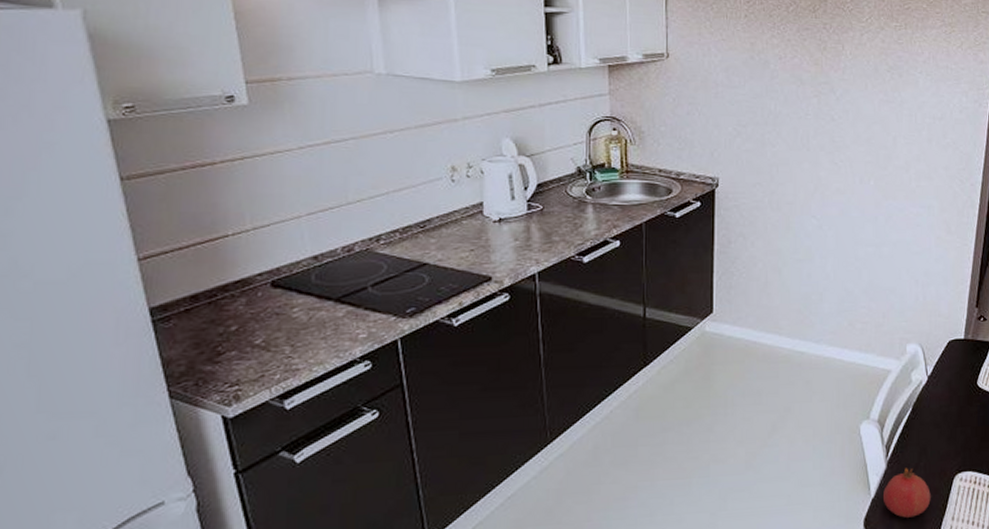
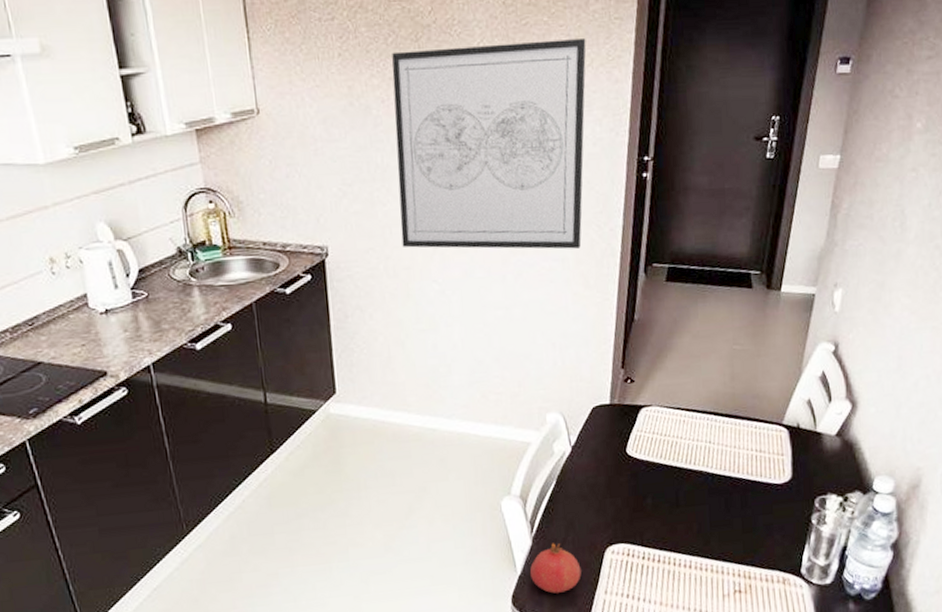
wall art: none [787,19,958,198] -> present [392,39,587,249]

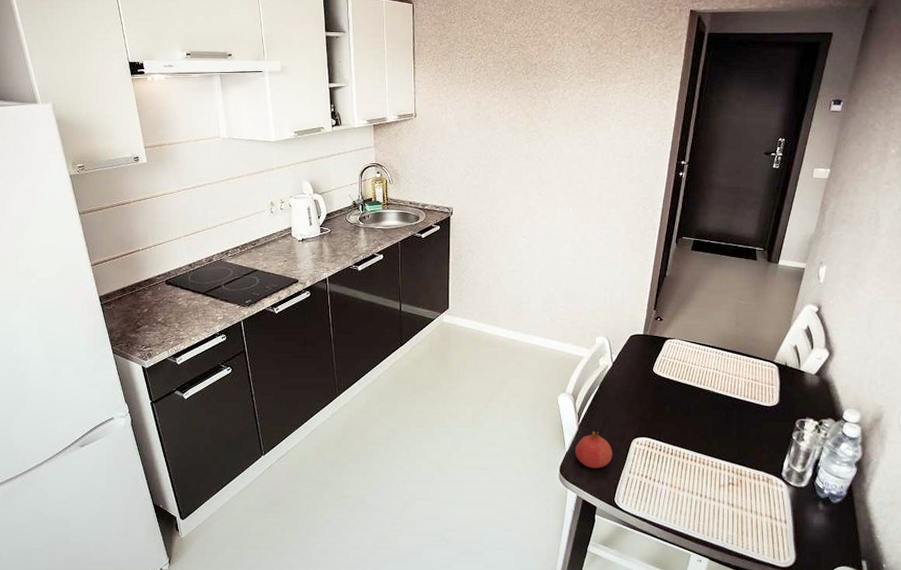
wall art: present [392,39,587,249] -> none [504,78,645,222]

